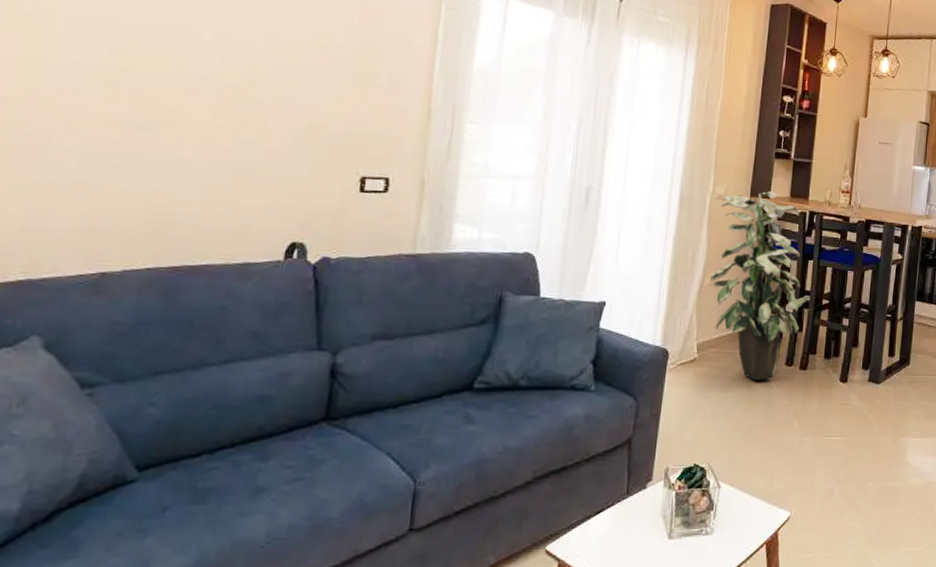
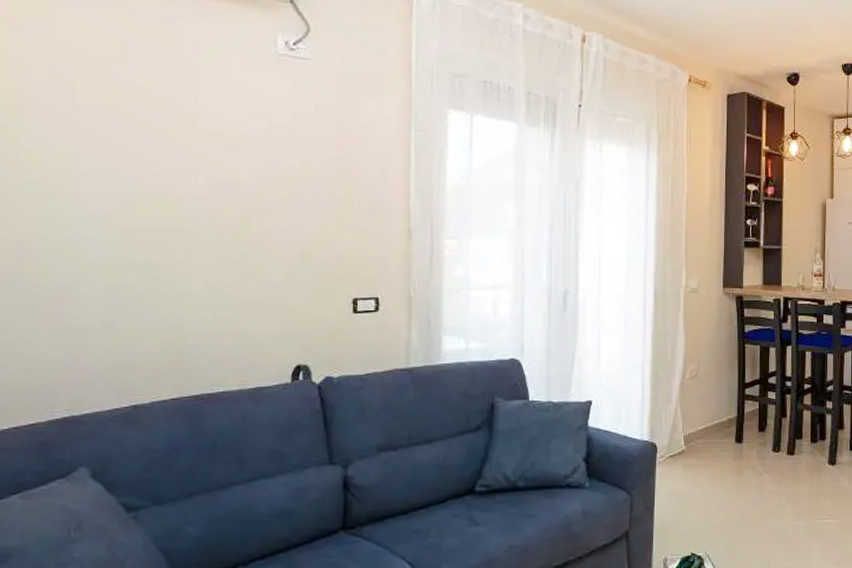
indoor plant: present [710,190,809,380] -> none [691,280,790,468]

